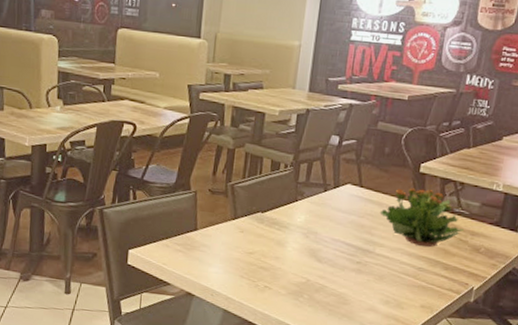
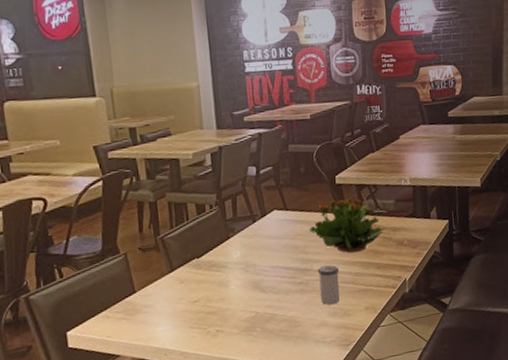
salt shaker: none [376,251,403,294] -> present [317,265,340,306]

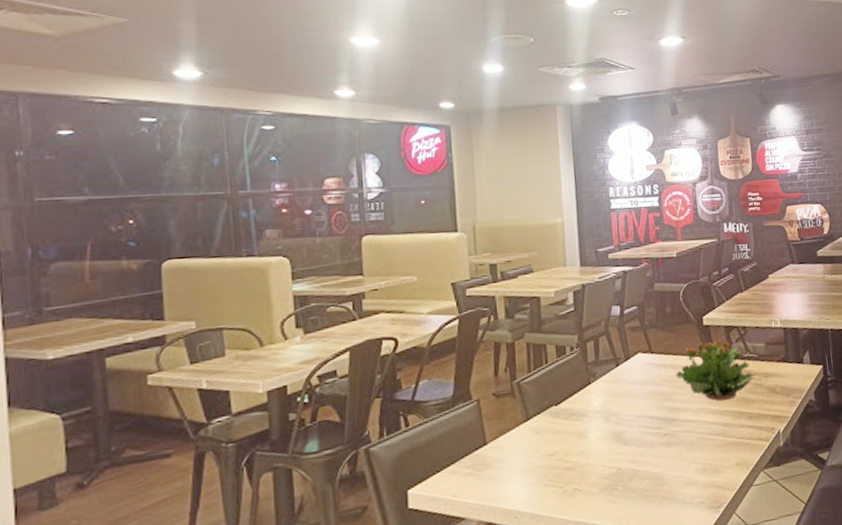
salt shaker: present [317,265,340,306] -> none [684,414,709,461]

